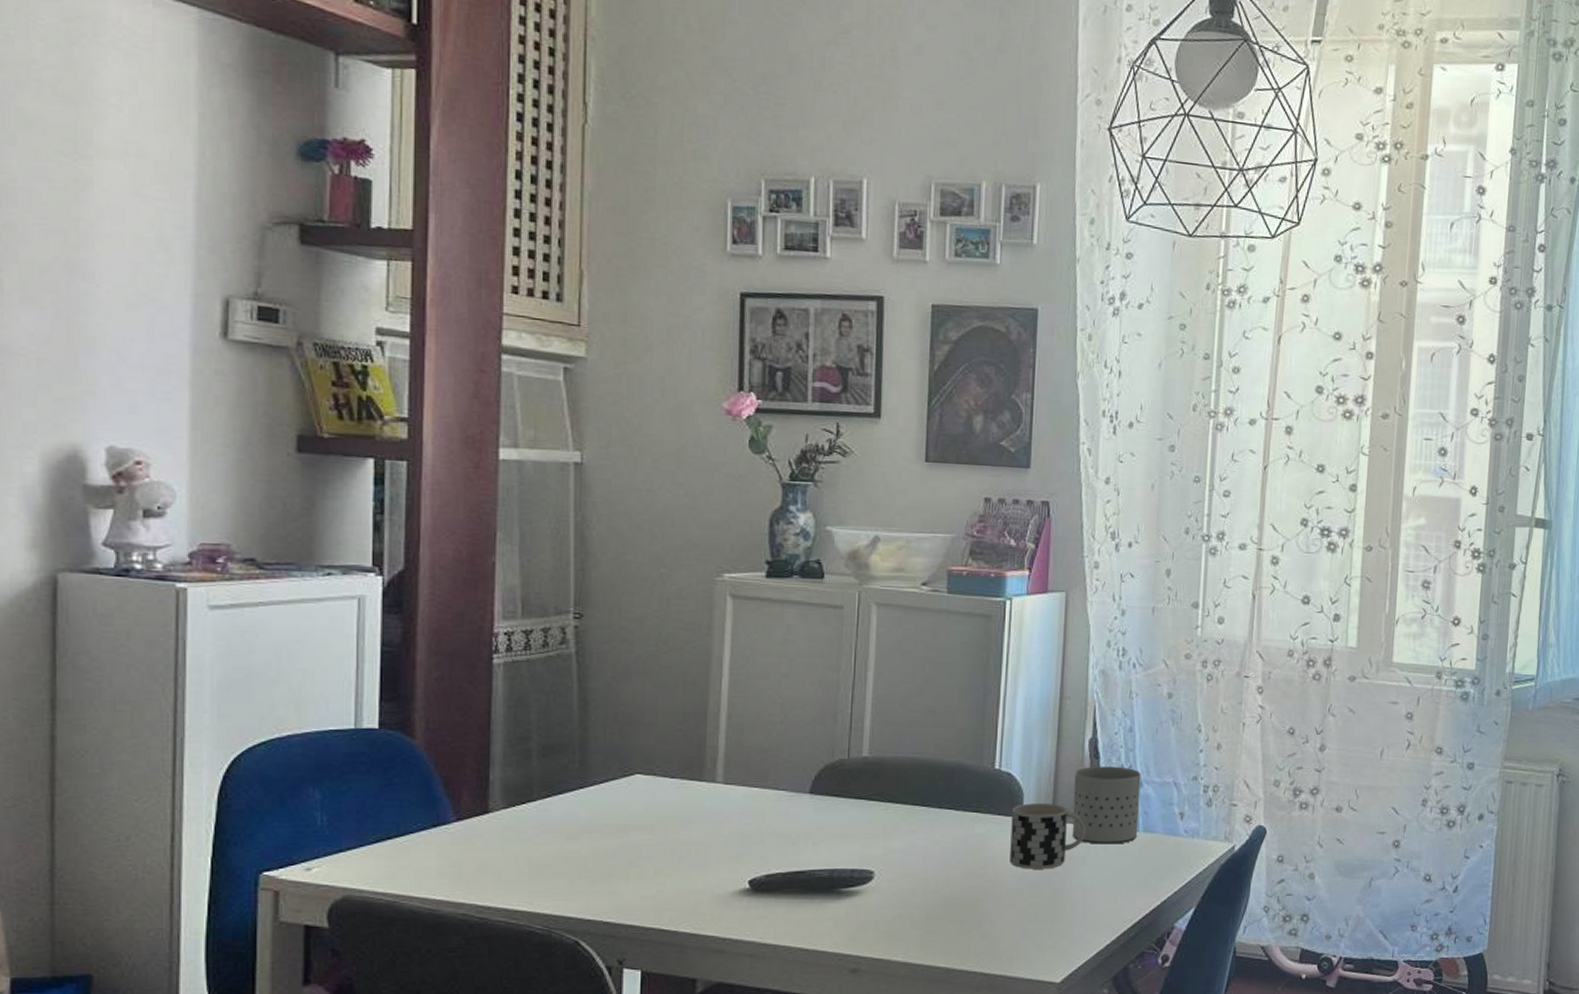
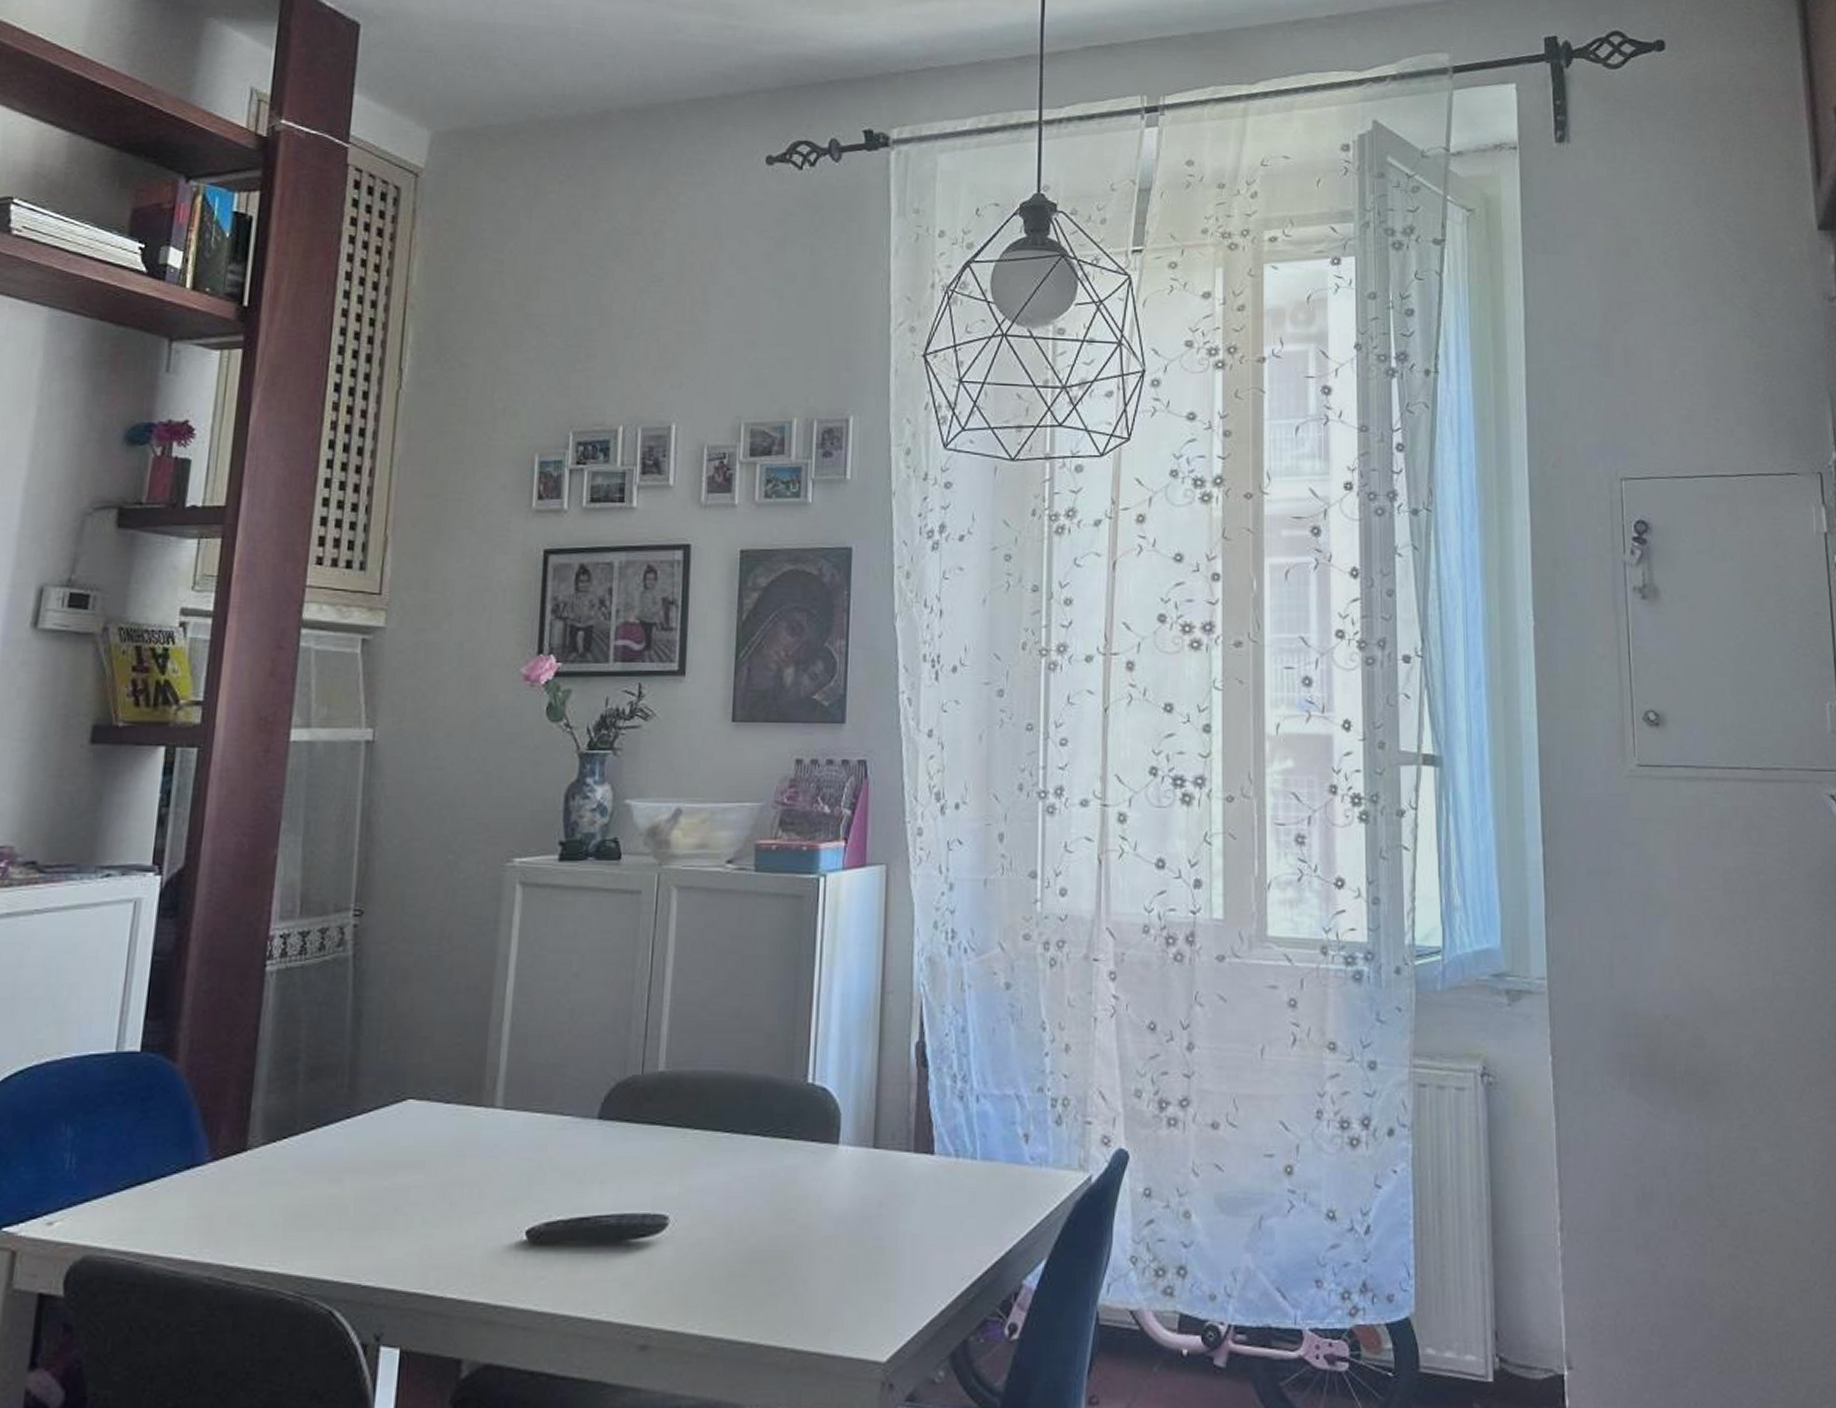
cup: present [1010,804,1086,869] -> none [825,1126,914,1211]
mug: present [1072,766,1141,844] -> none [897,1076,977,1177]

